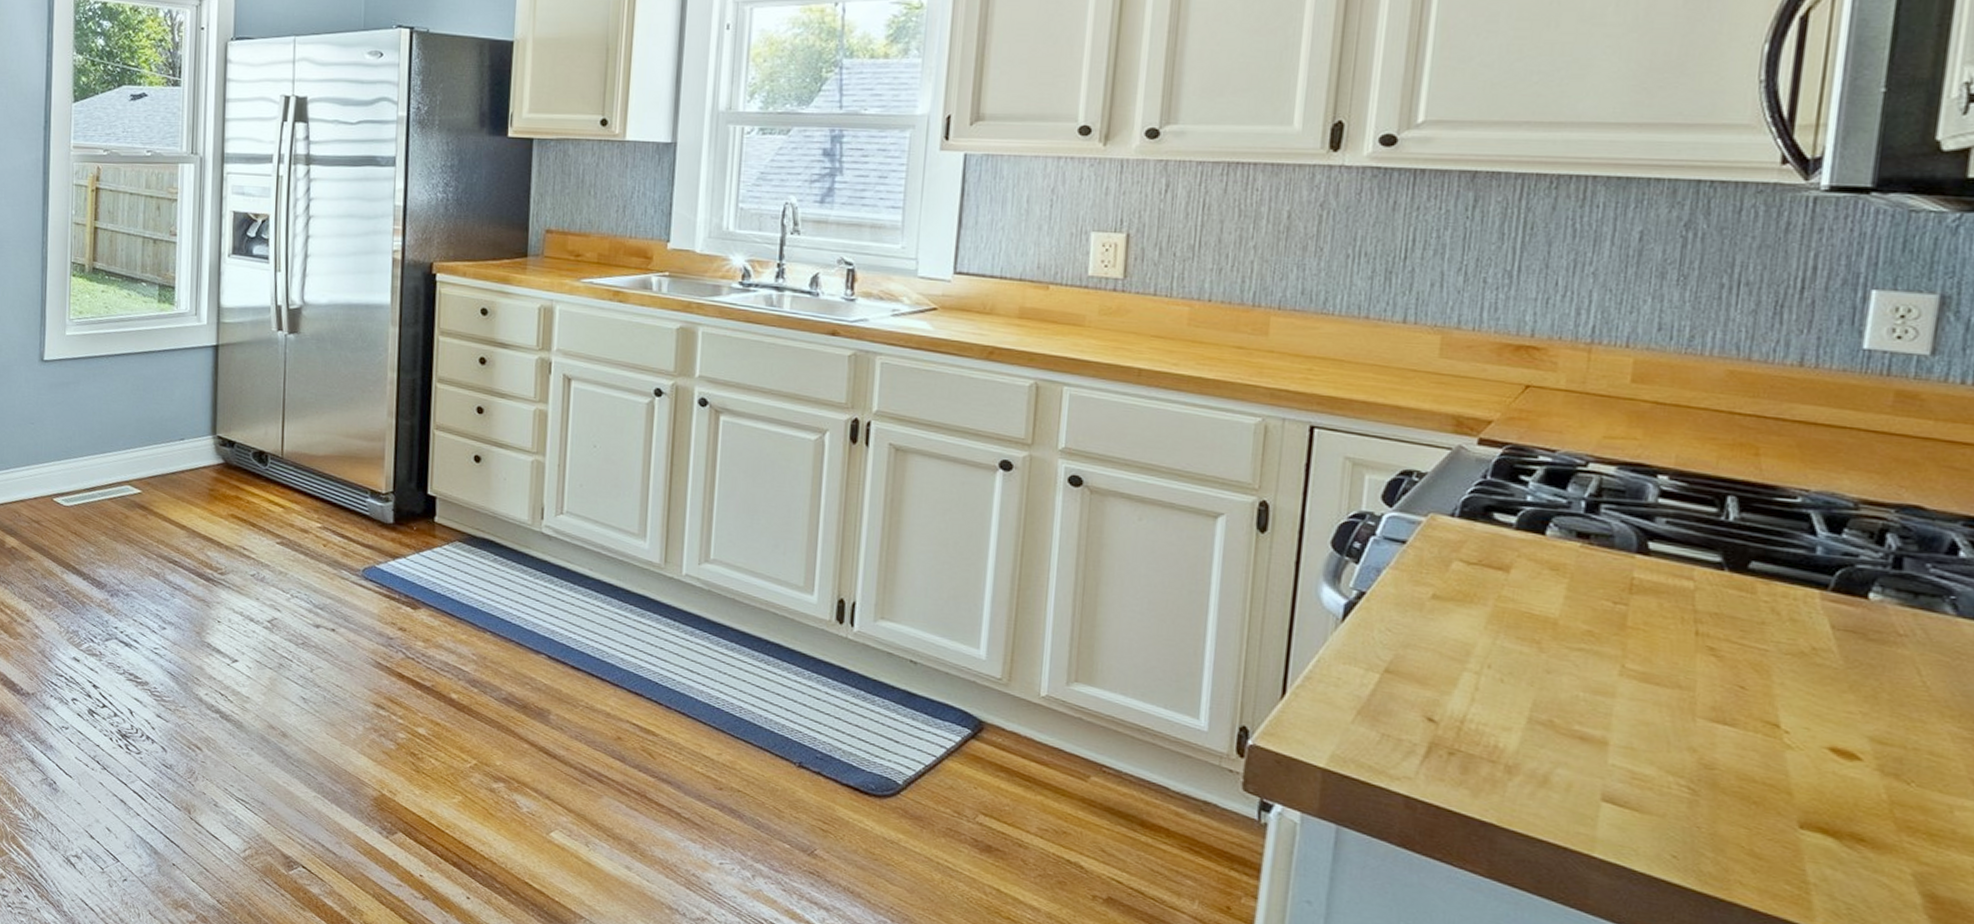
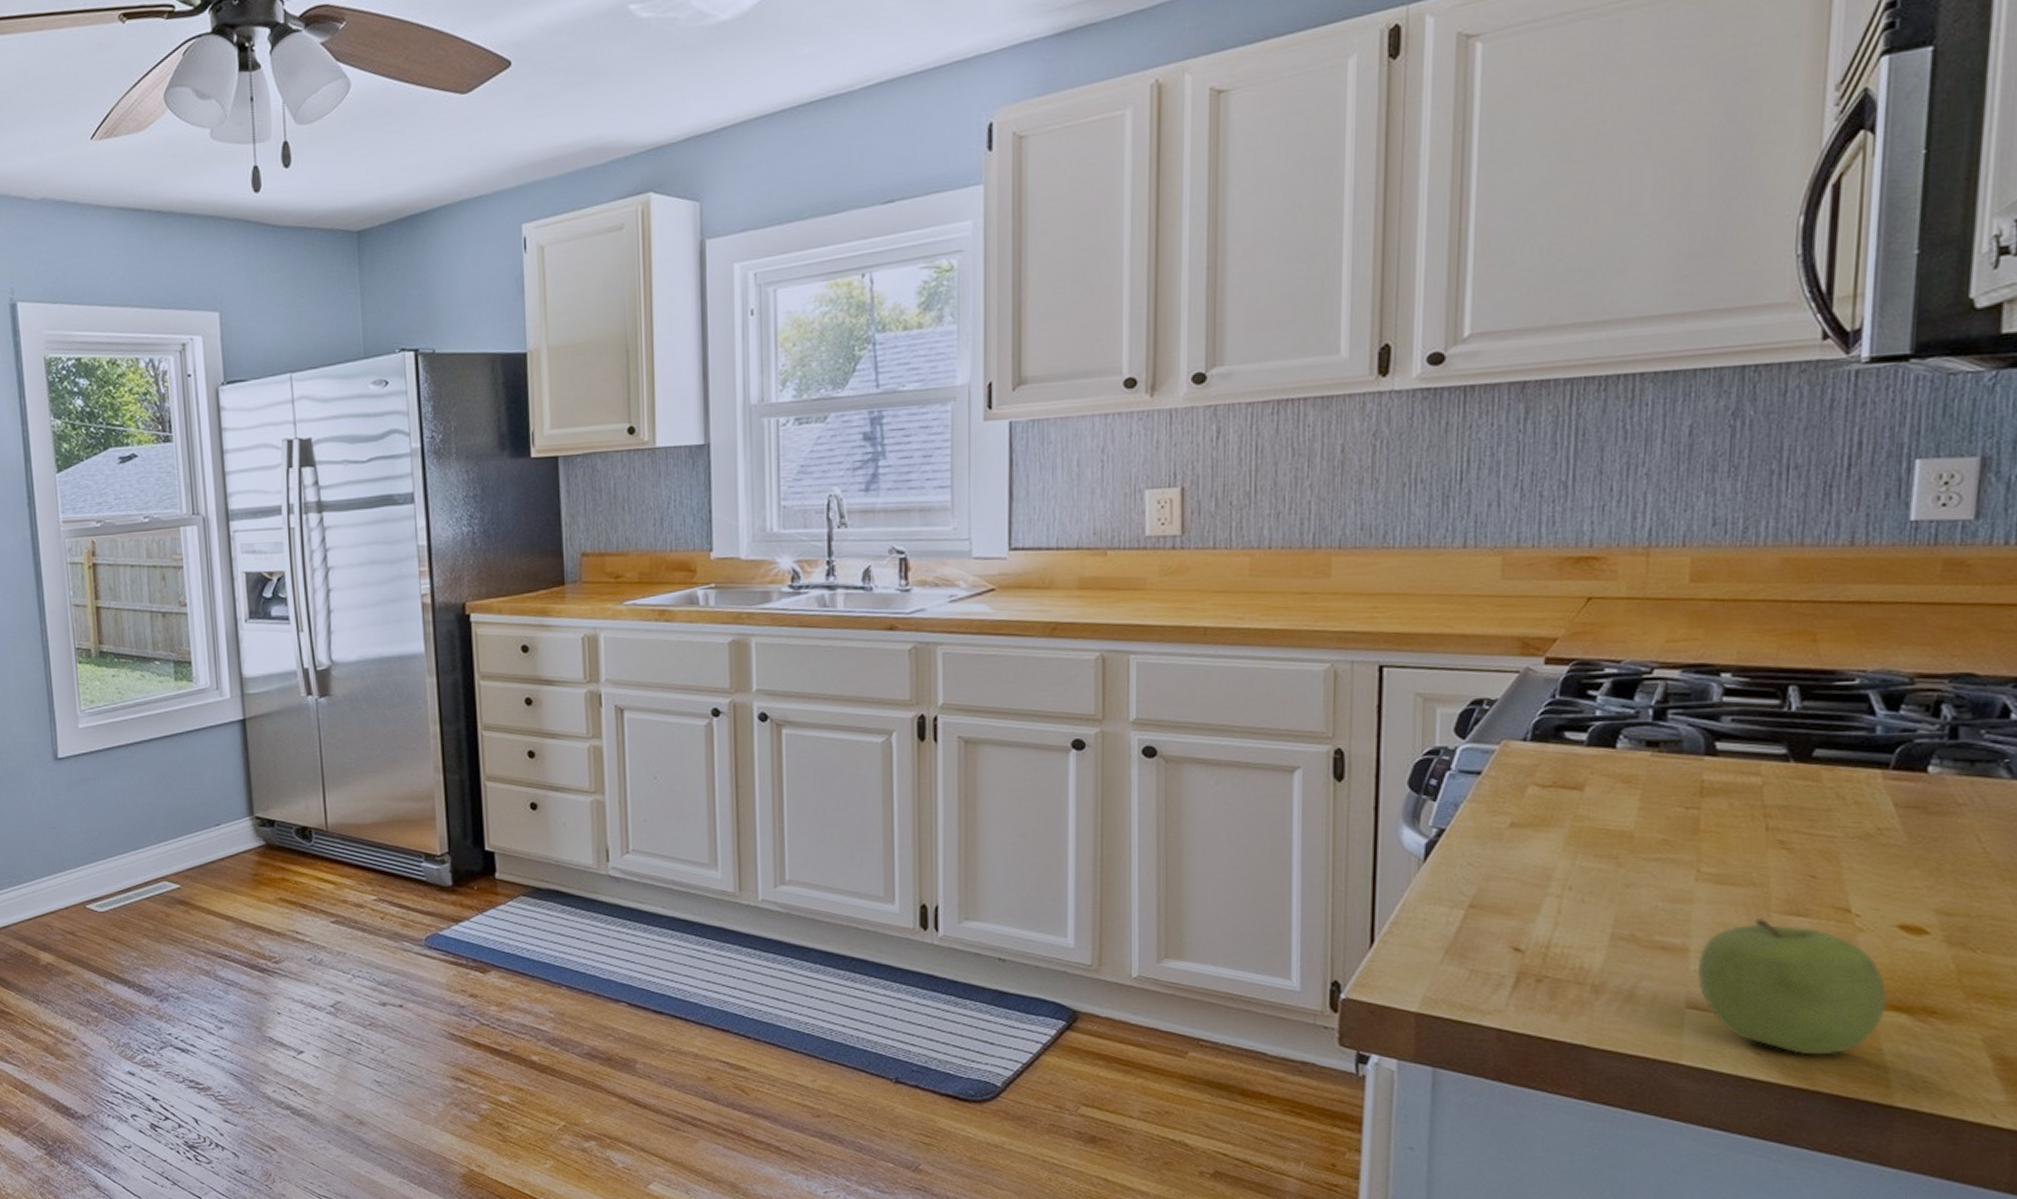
fruit: none [1614,722,1815,869] -> present [1696,919,1888,1055]

